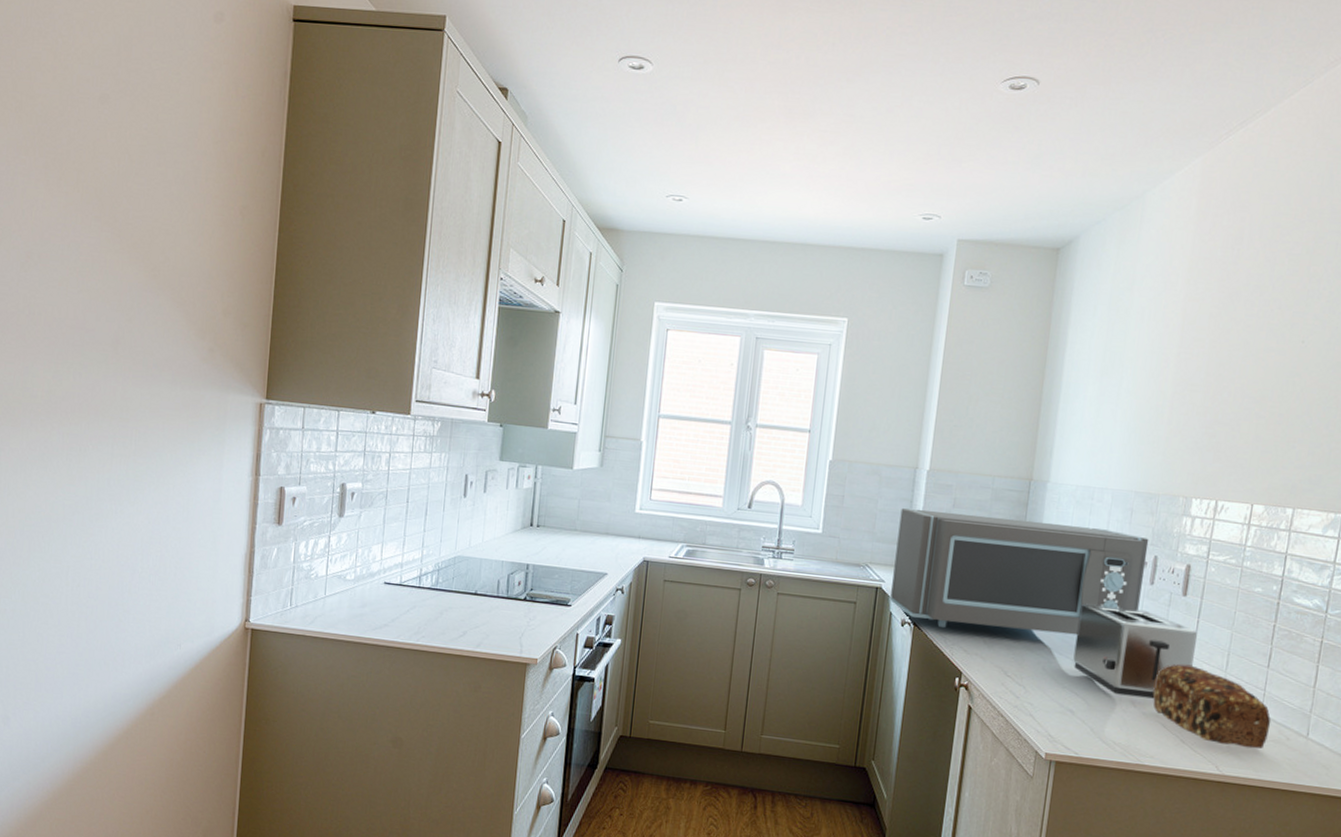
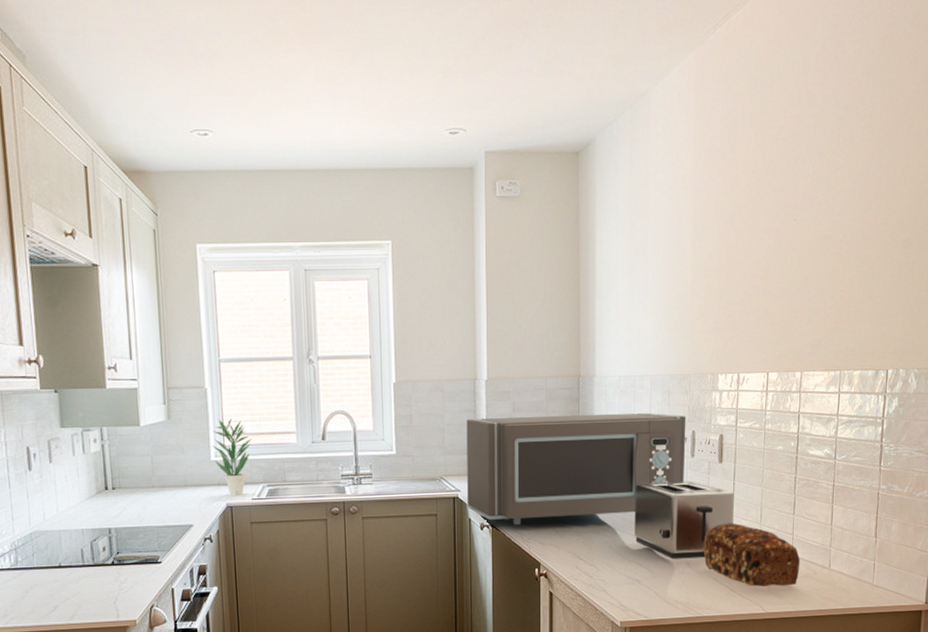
potted plant: none [639,472,678,551] -> present [213,418,252,496]

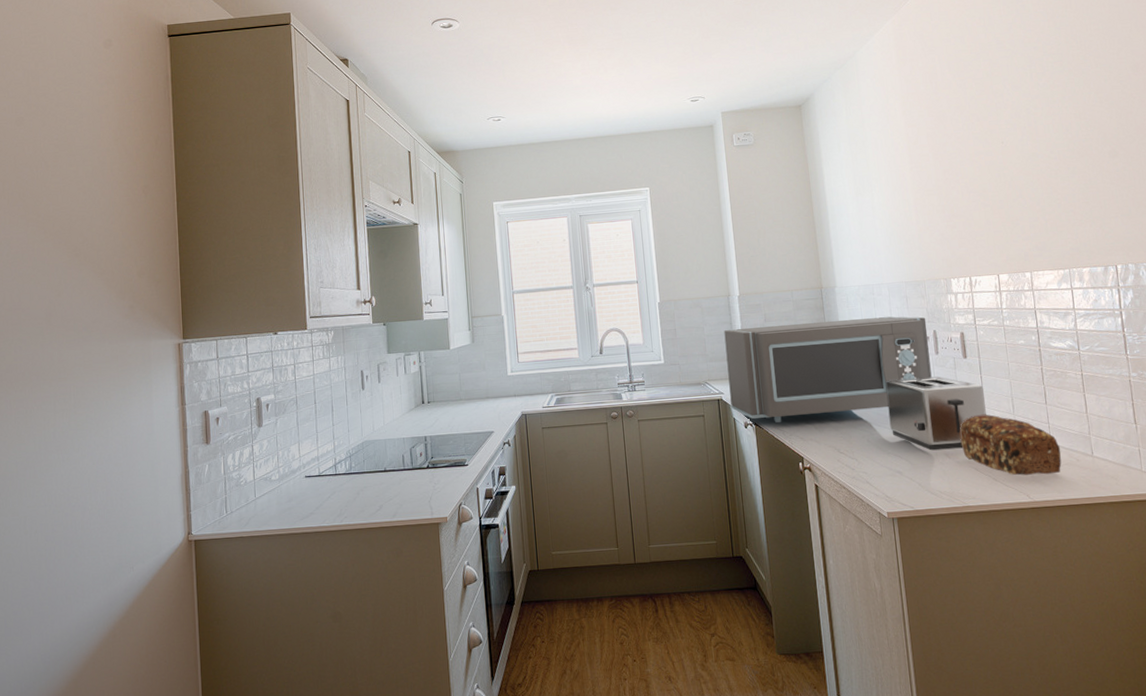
potted plant: present [213,418,252,496] -> none [509,339,541,405]

